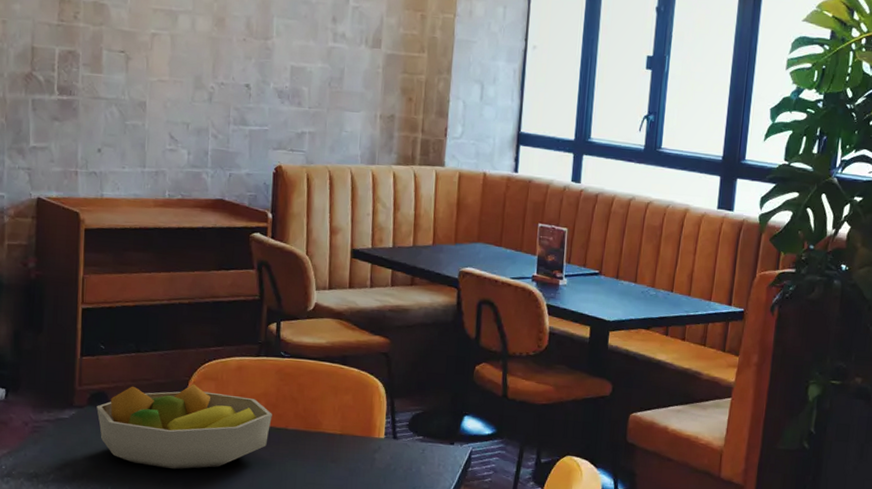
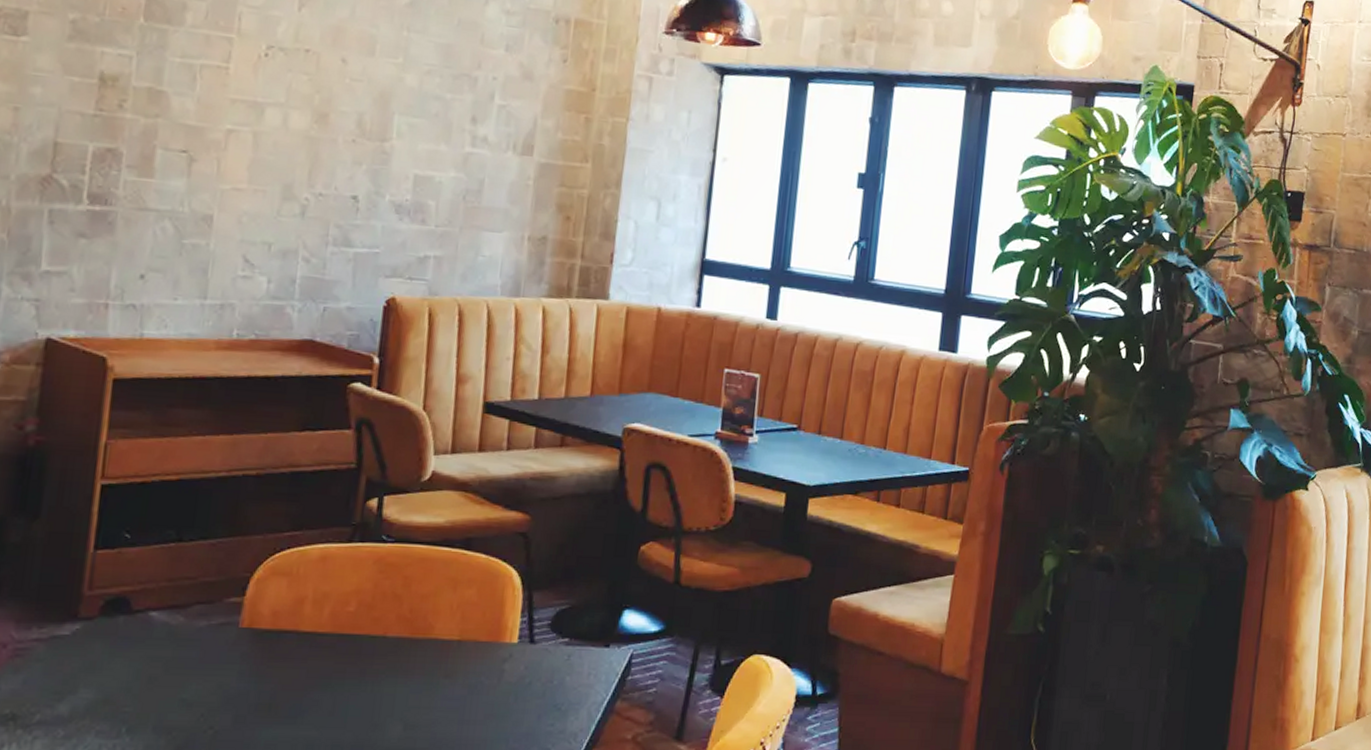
fruit bowl: present [96,384,272,470] -> none [112,581,366,699]

